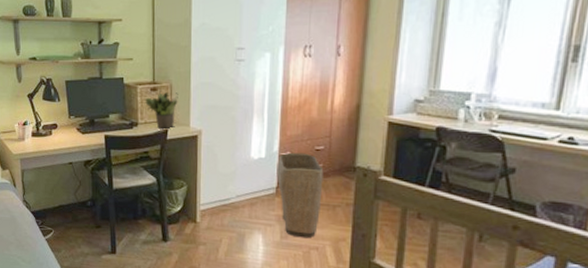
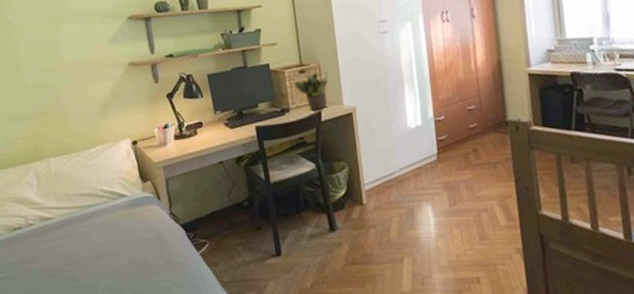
laundry basket: present [276,152,324,238] -> none [434,114,483,202]

